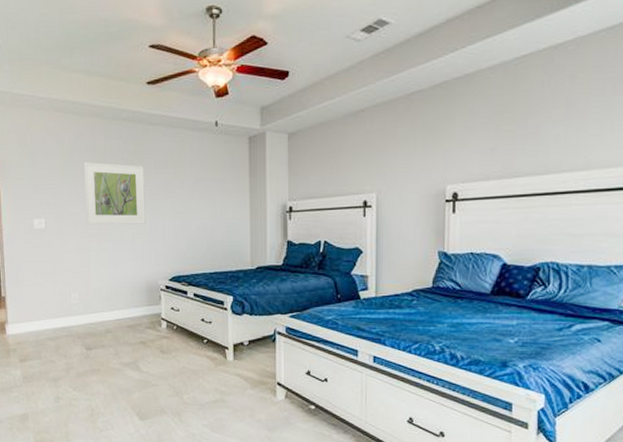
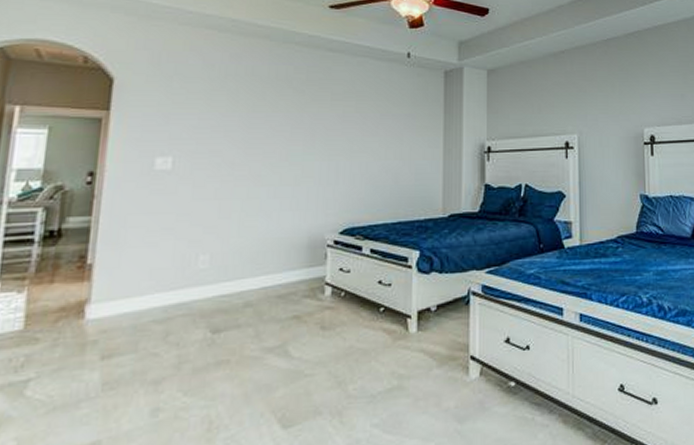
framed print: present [84,162,146,225] -> none [233,89,318,165]

